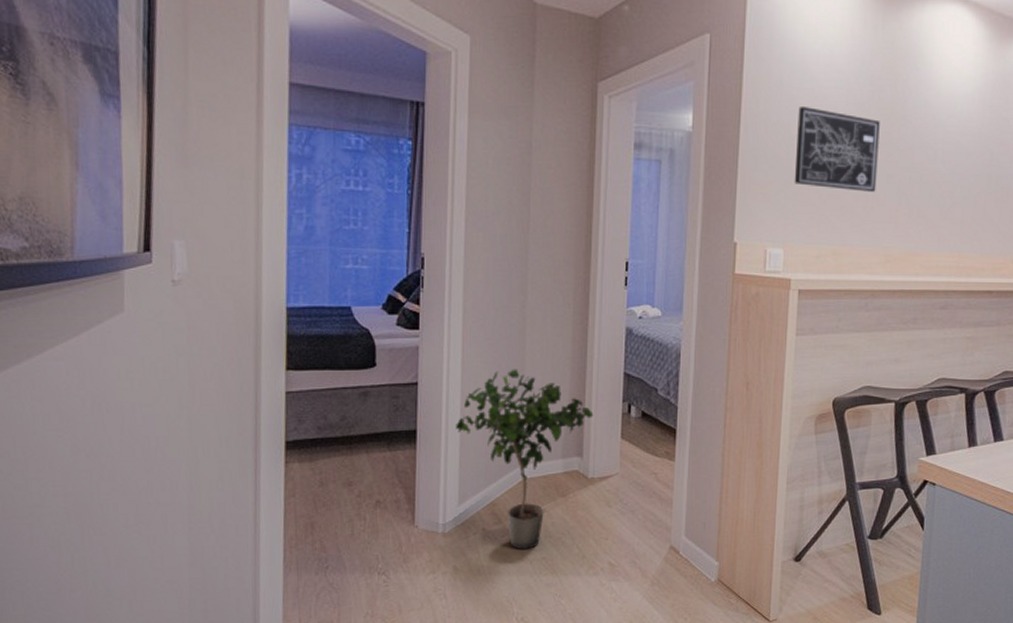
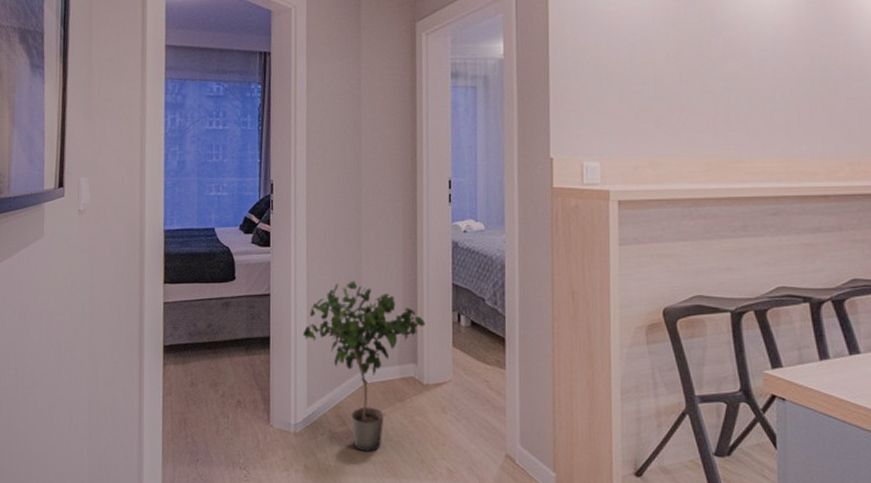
wall art: present [794,107,880,192] -> none [605,27,691,103]

